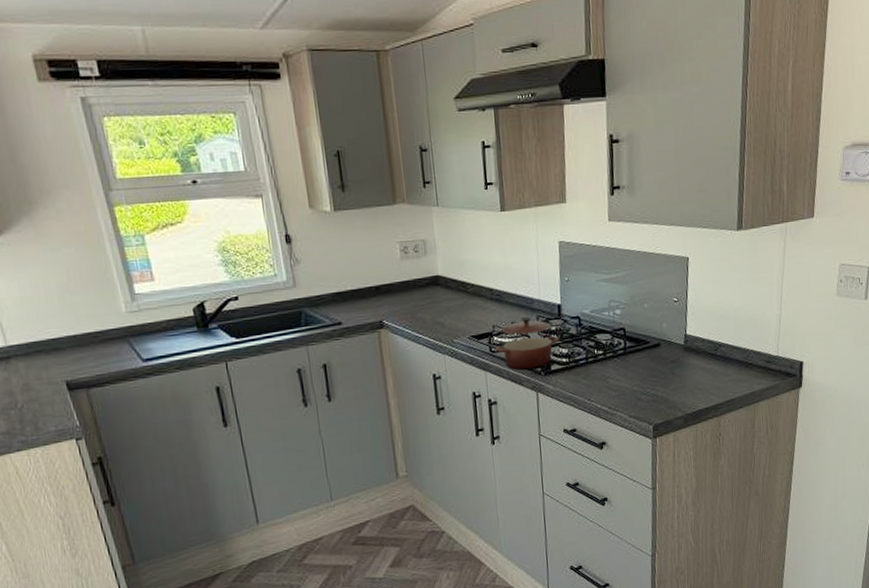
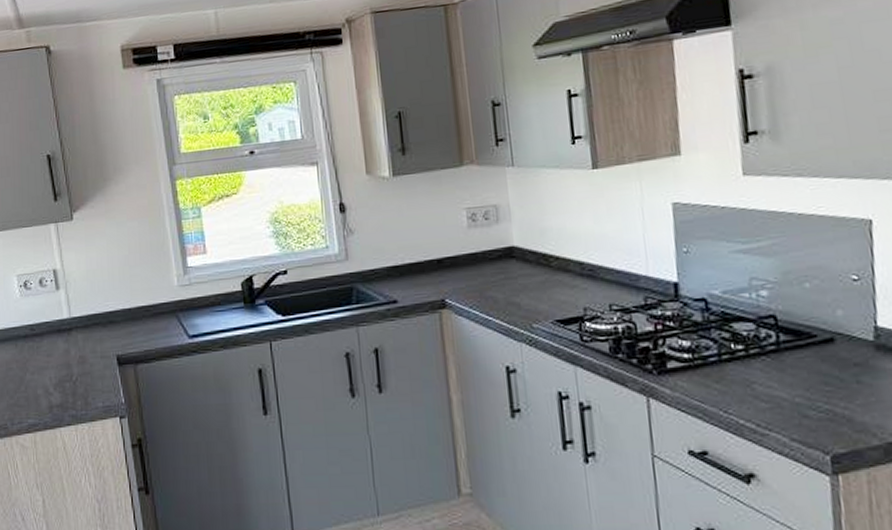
saucepan: present [495,317,559,371] -> none [588,298,677,368]

